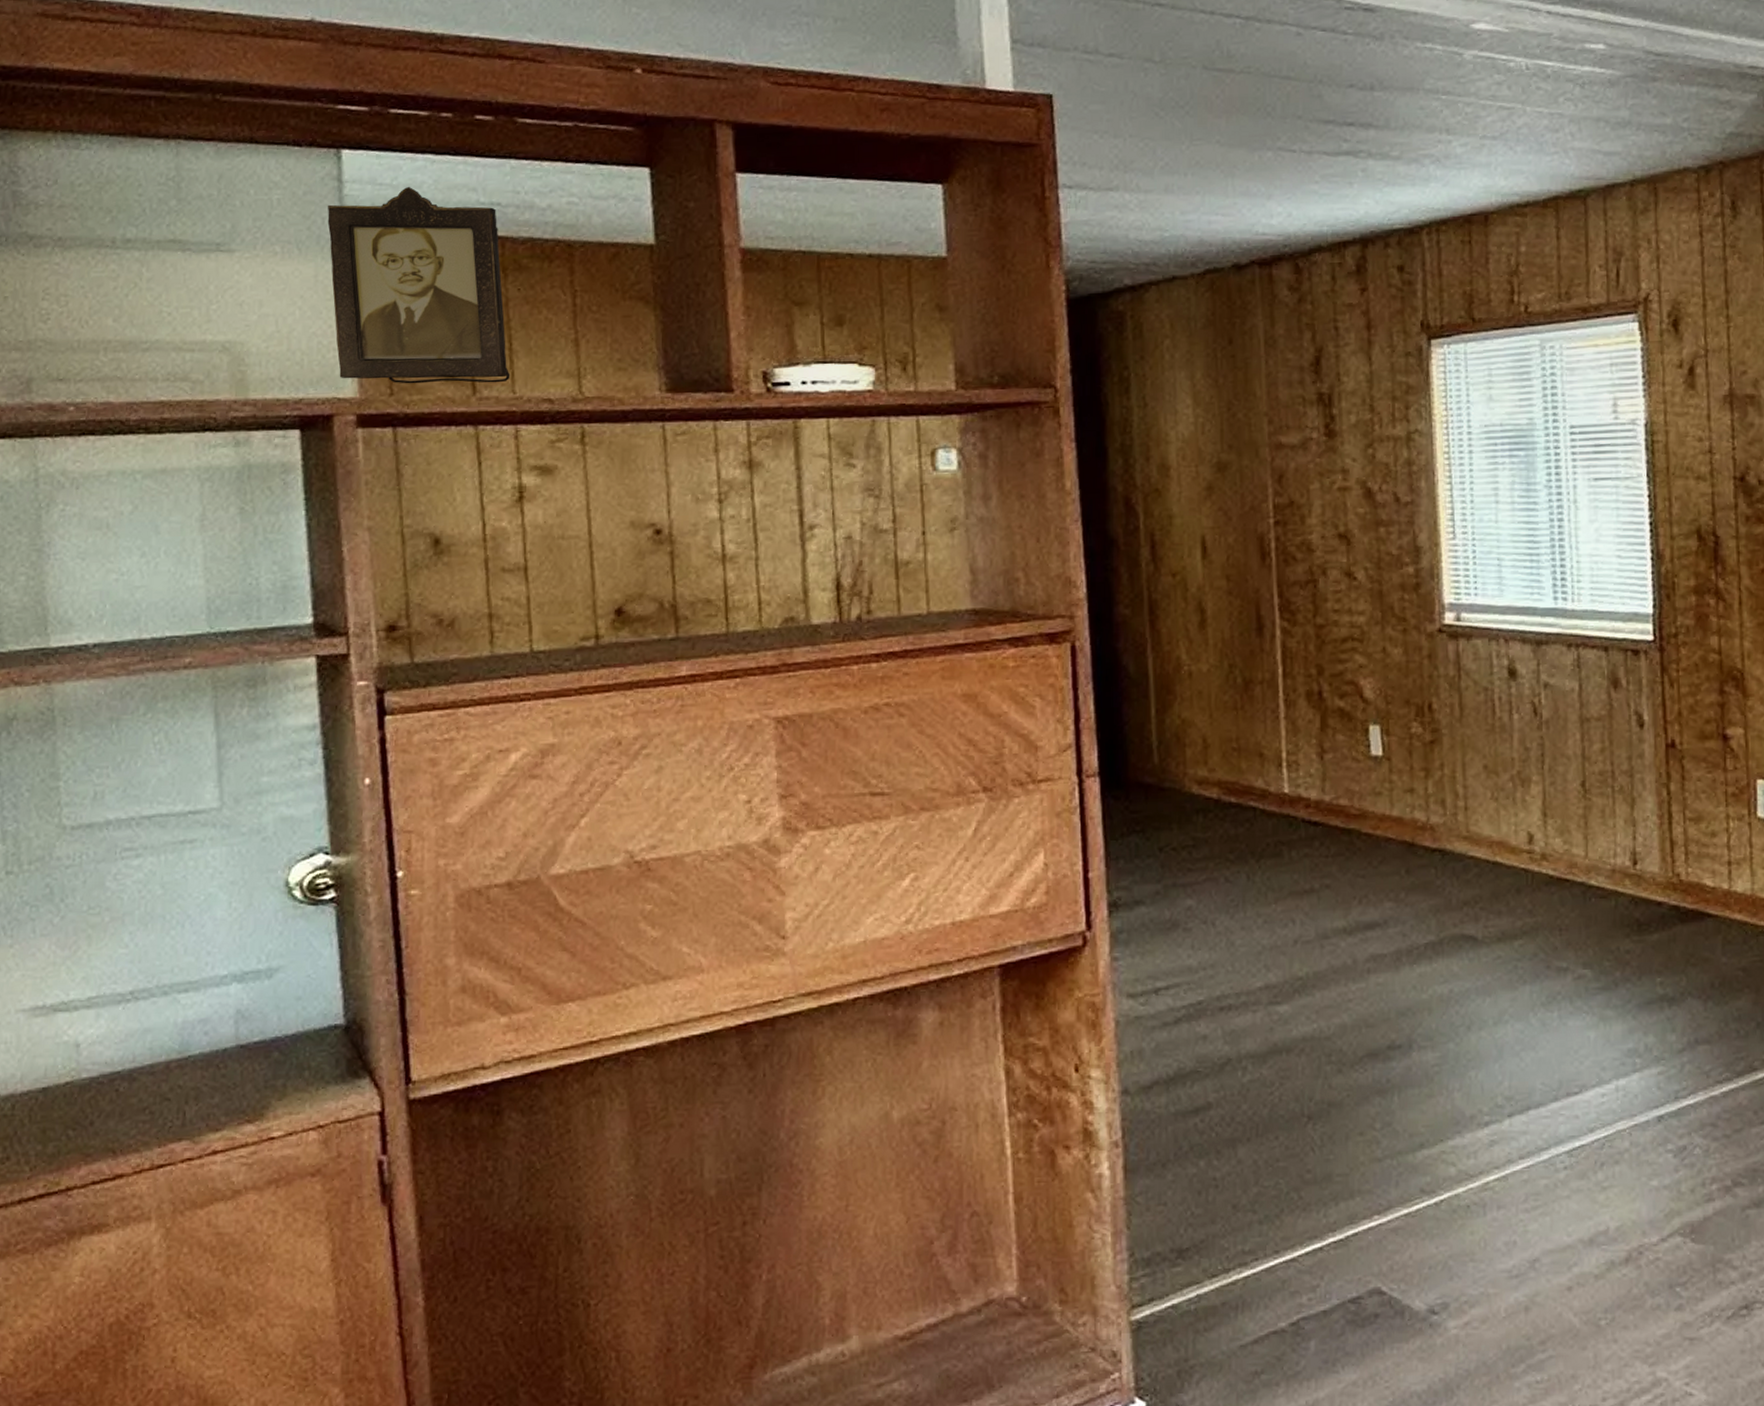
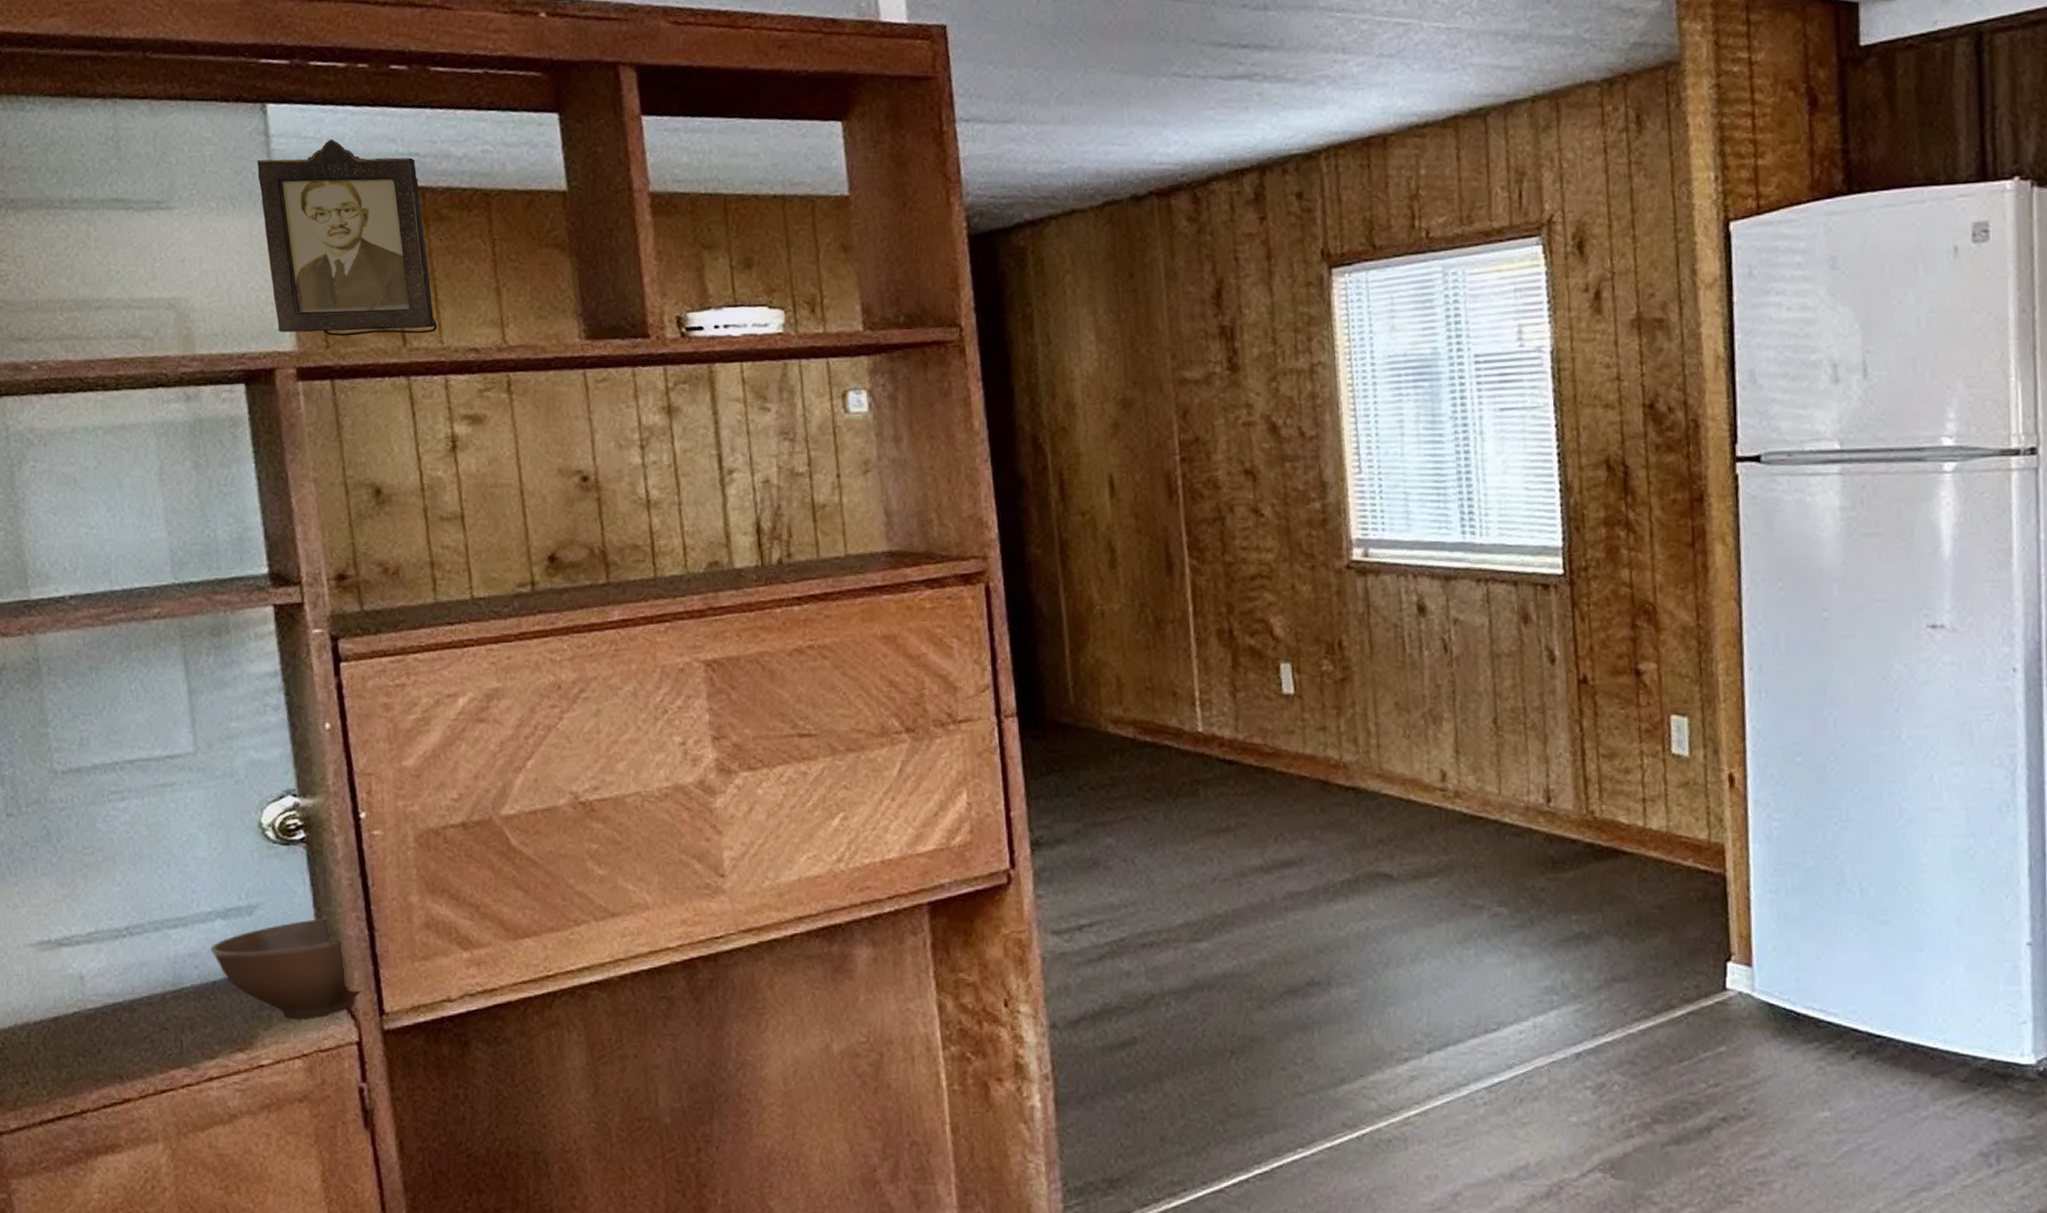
bowl: none [222,981,390,1088] -> present [209,918,364,1019]

